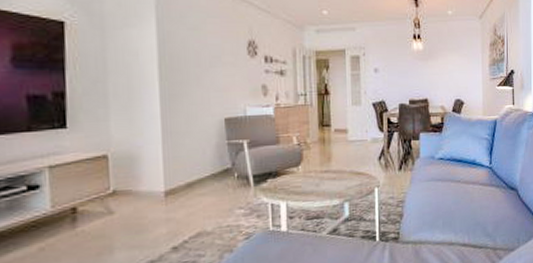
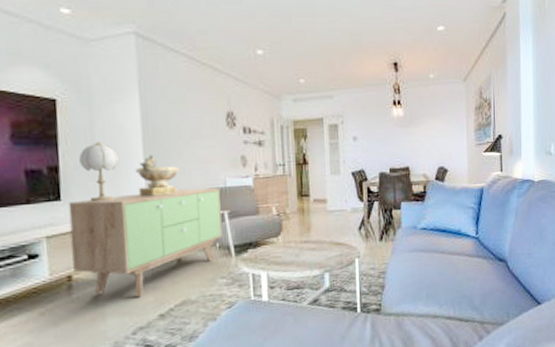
sideboard: none [75,116,241,230] -> present [68,187,223,298]
table lamp: none [89,66,132,130] -> present [79,141,119,202]
birdbath: none [150,81,199,126] -> present [136,154,181,197]

